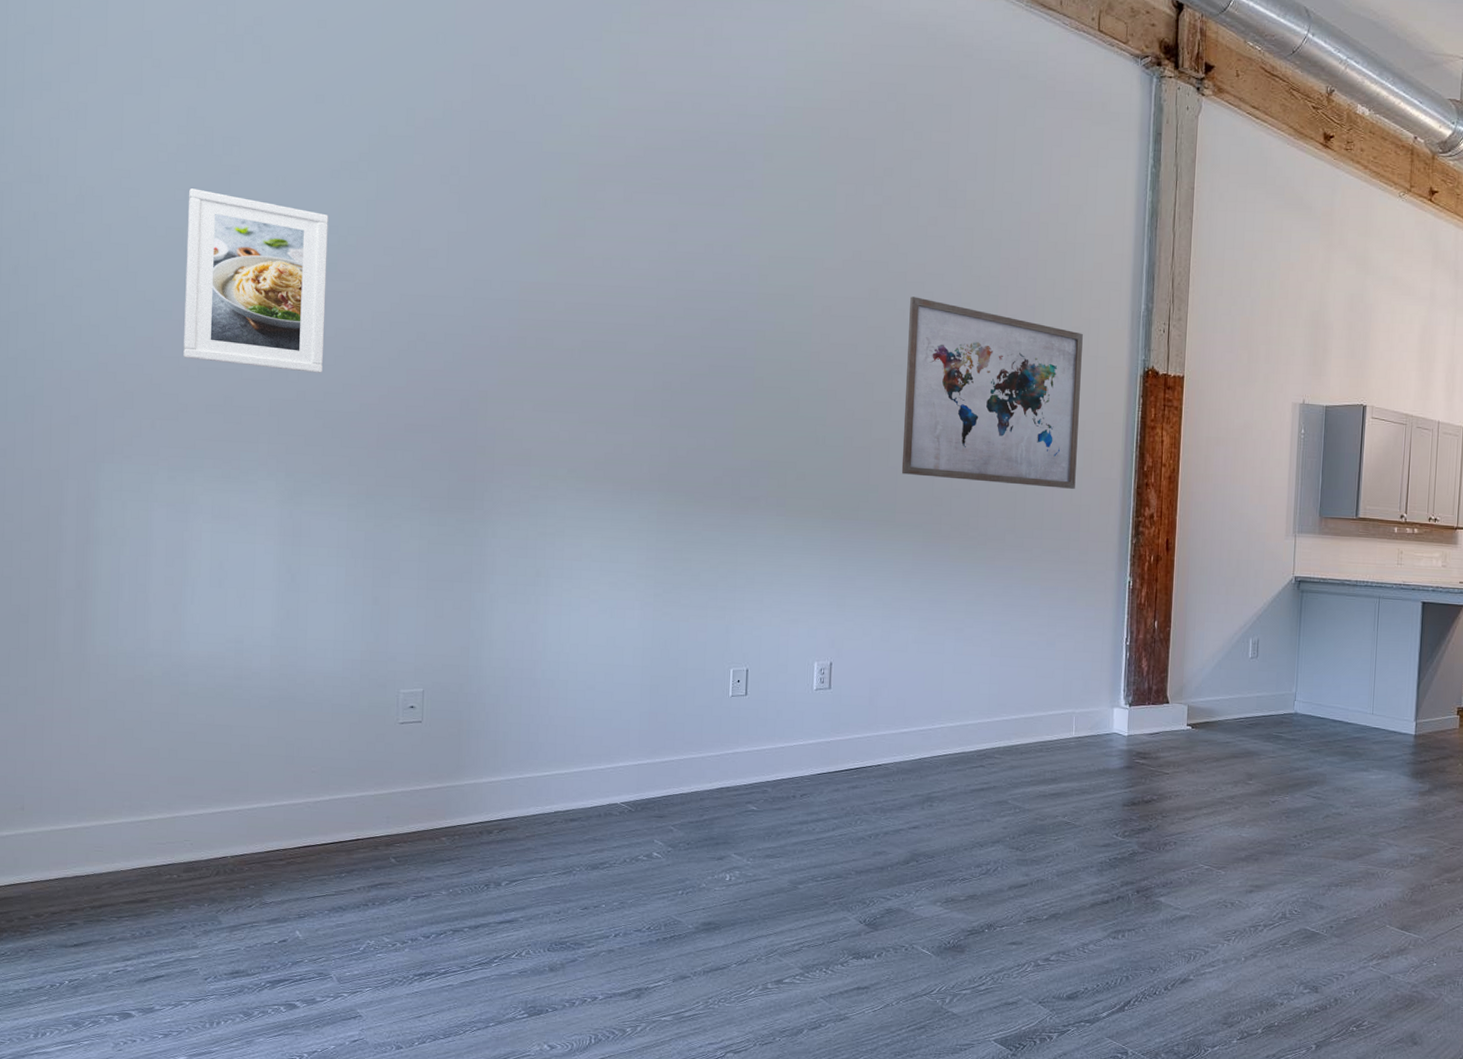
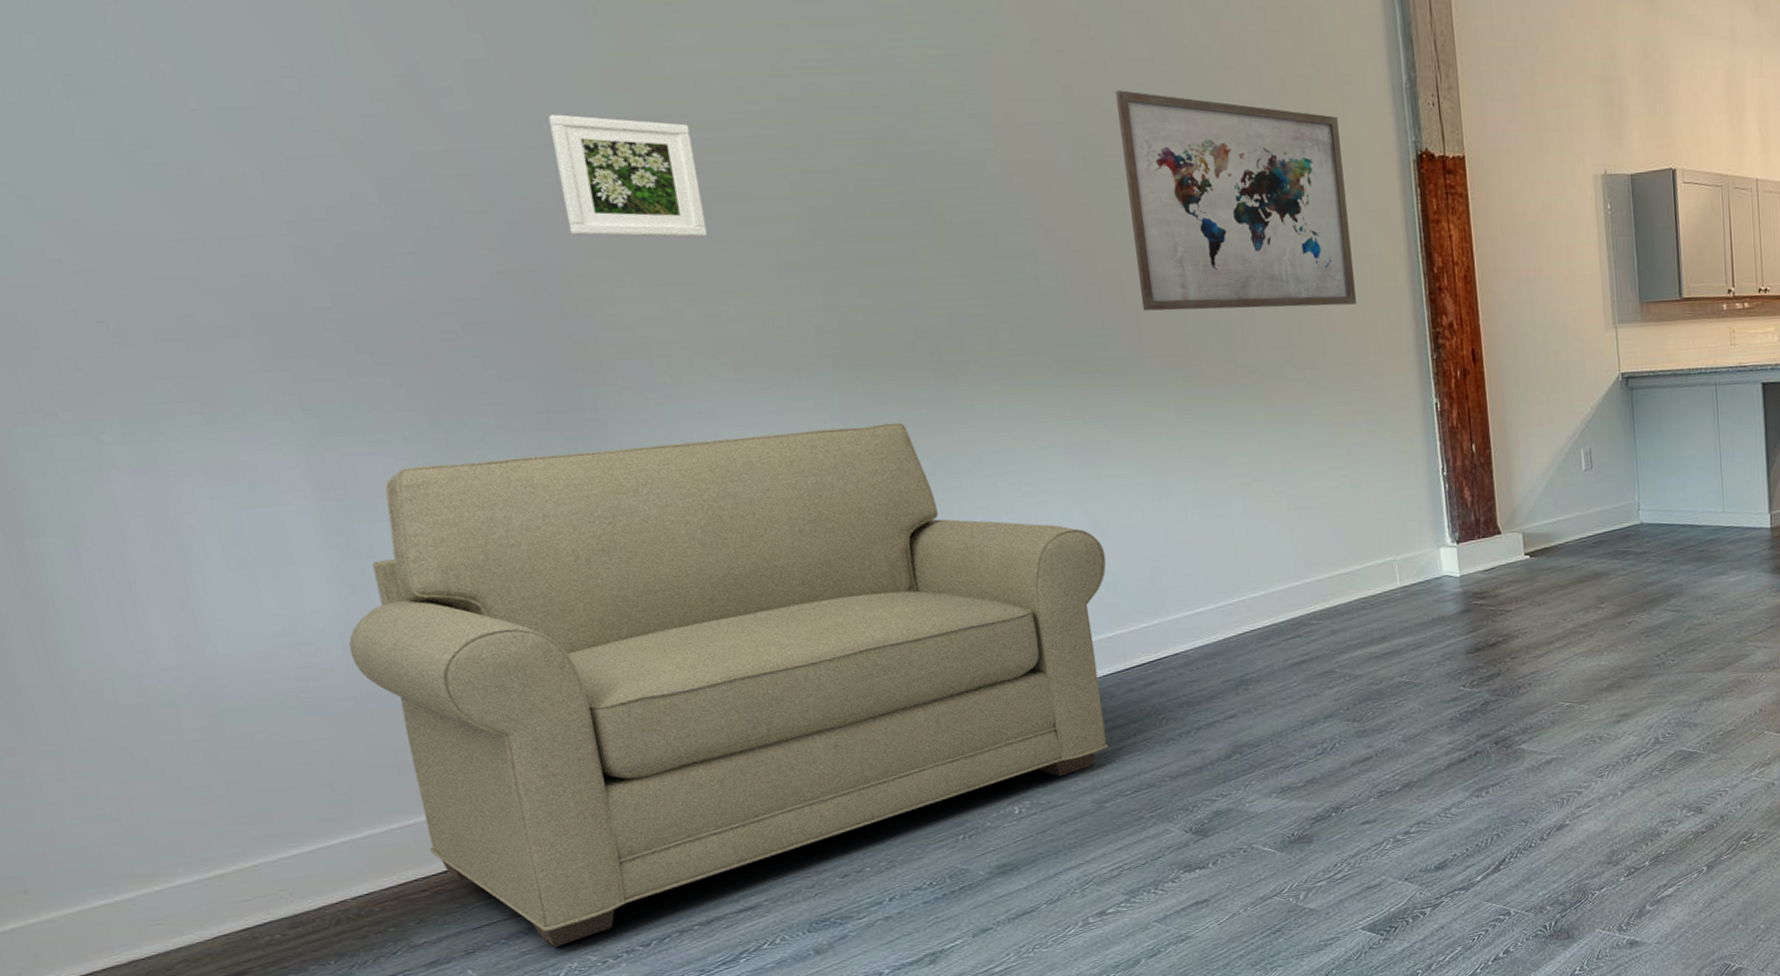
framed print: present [183,188,328,373] -> none [41,30,321,271]
sofa: none [275,527,837,926] -> present [348,422,1108,948]
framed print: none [493,276,592,378] -> present [548,114,708,238]

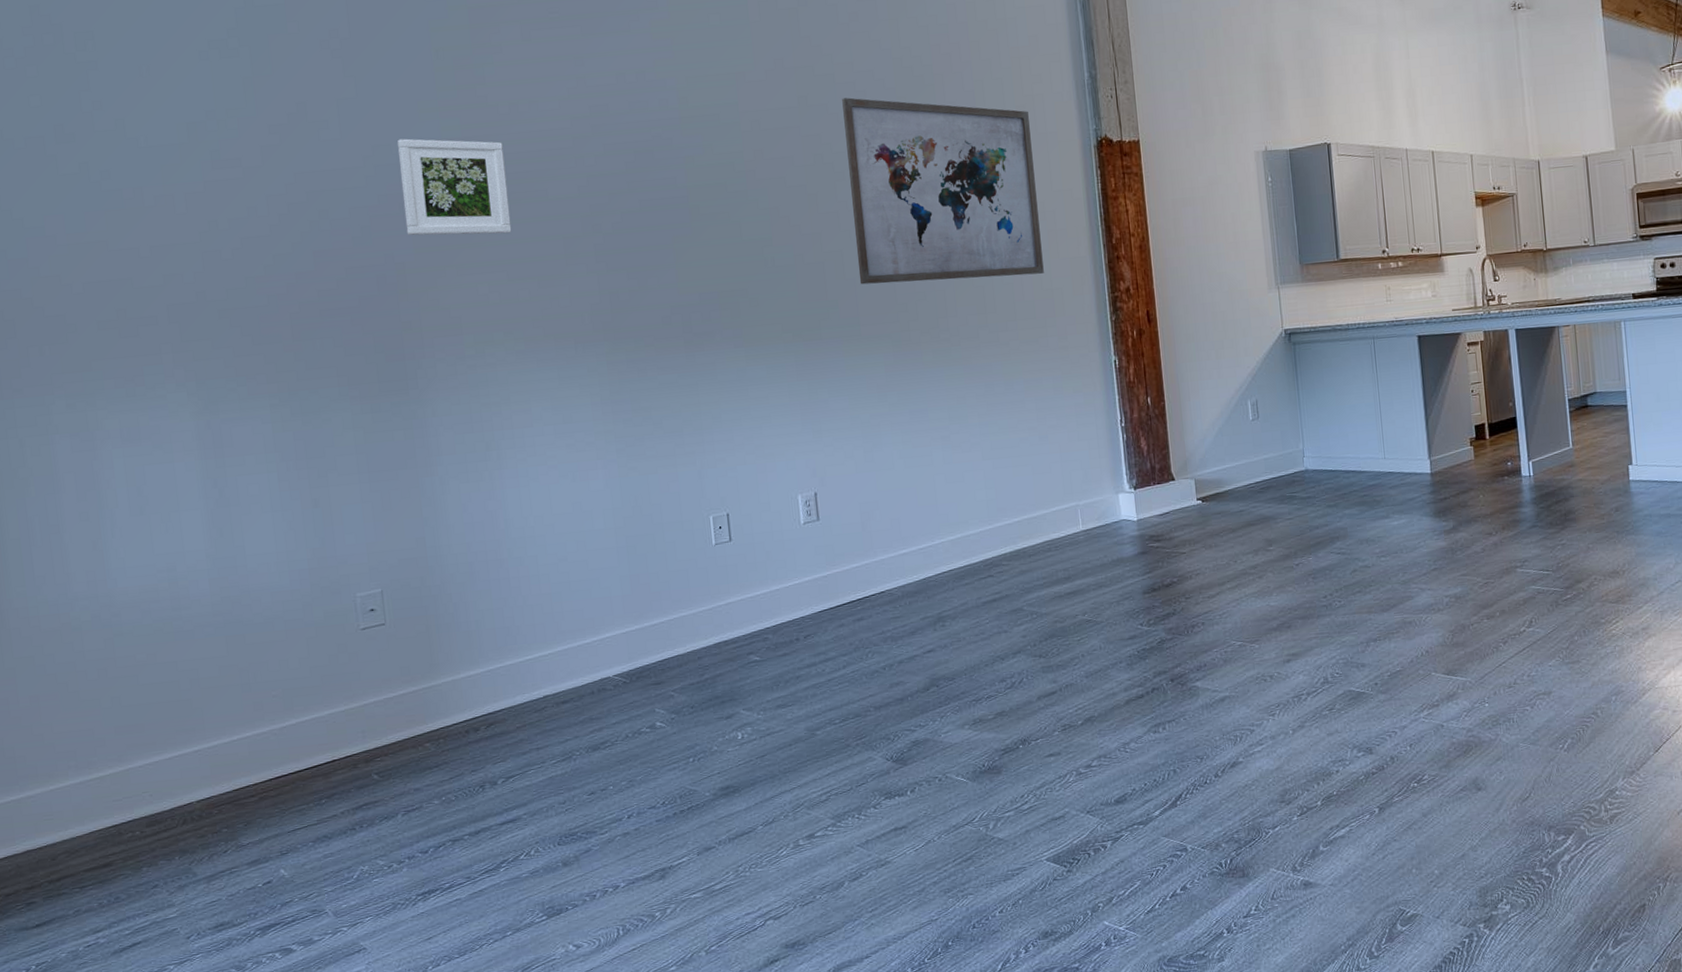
sofa: present [348,422,1108,948] -> none [213,386,824,852]

